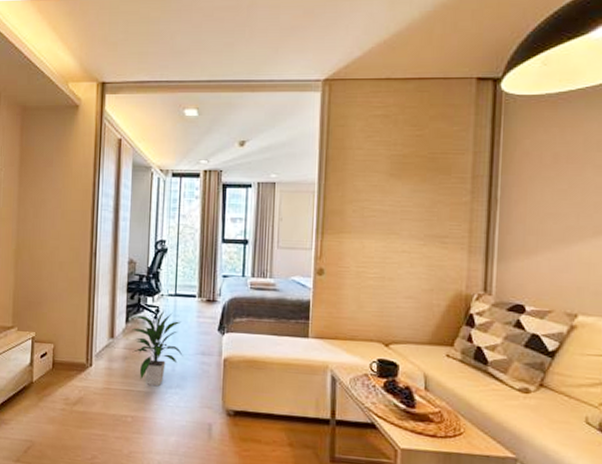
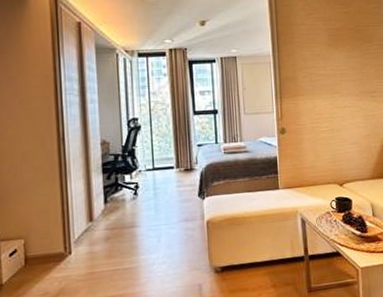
indoor plant: present [132,309,183,387] -> none [111,184,167,261]

